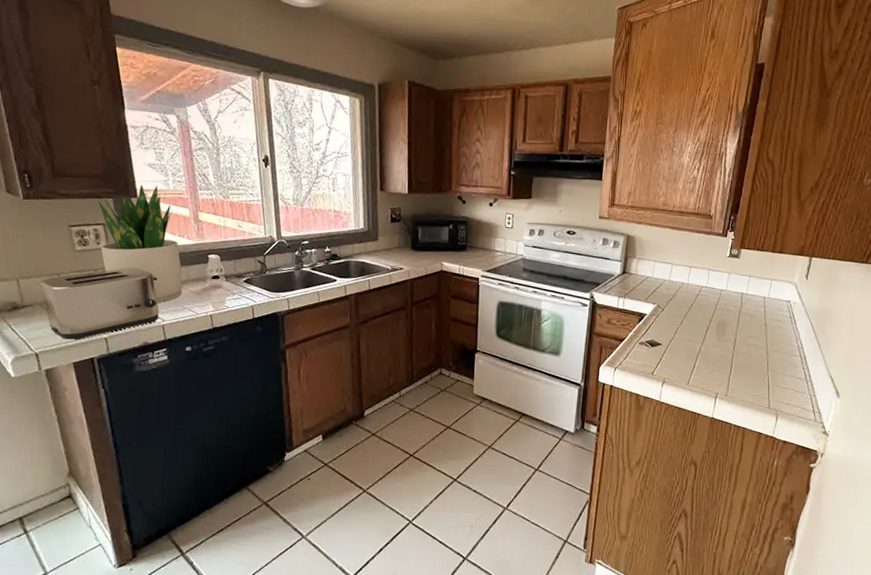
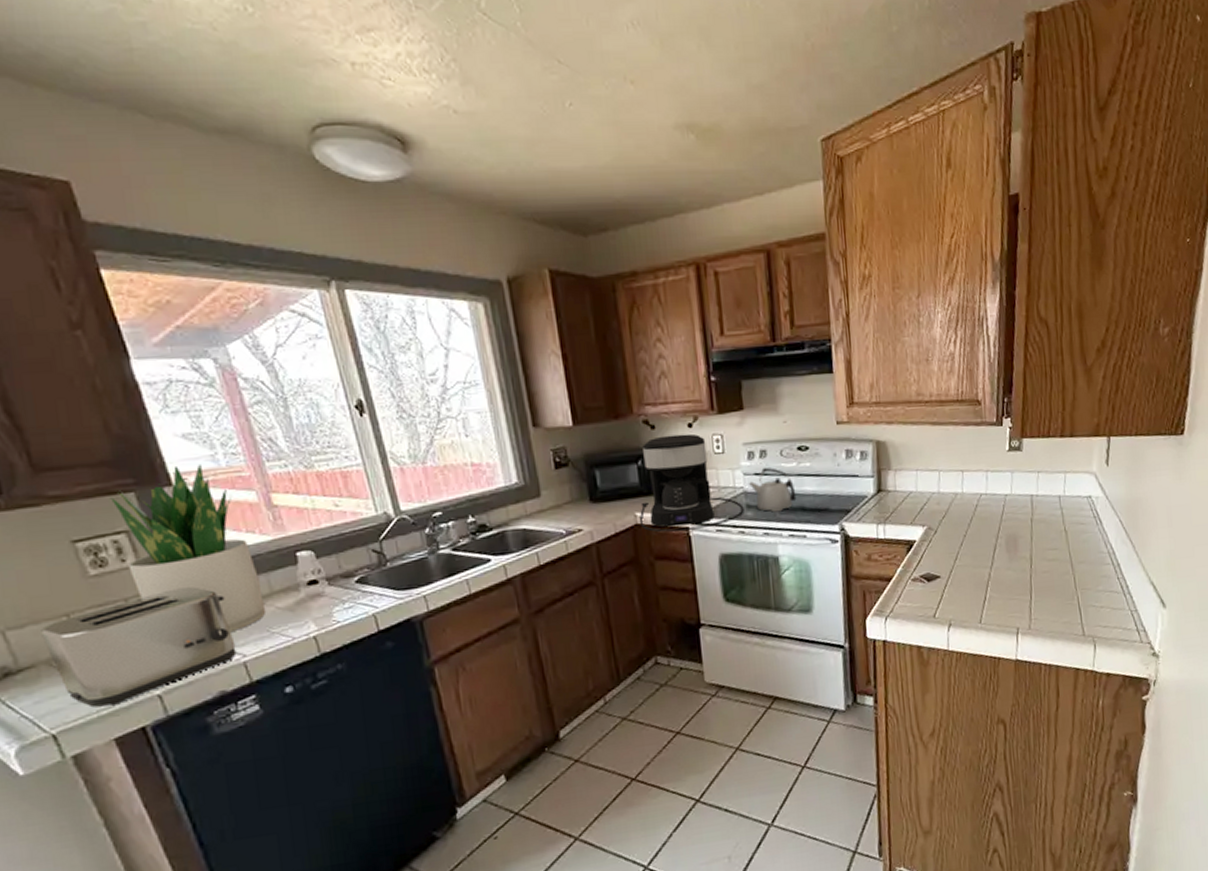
coffee maker: none [444,209,521,281] -> present [639,433,744,533]
kettle: none [526,242,561,277] -> present [748,467,797,512]

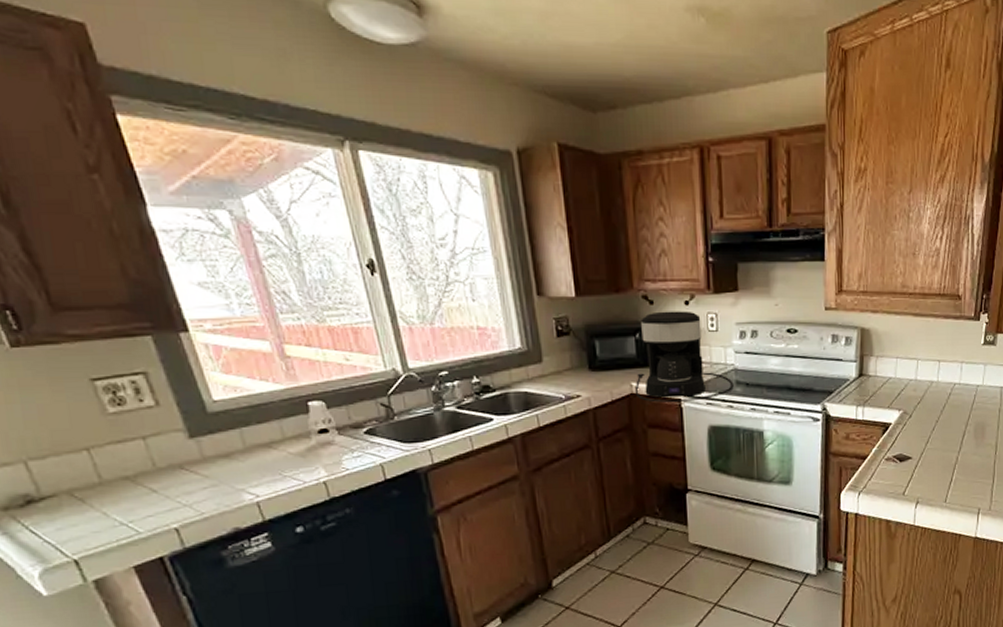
toaster: present [41,587,237,708] -> none [62,429,250,537]
planter: present [110,463,267,633] -> none [128,312,279,474]
kettle: present [748,467,797,512] -> none [738,346,783,390]

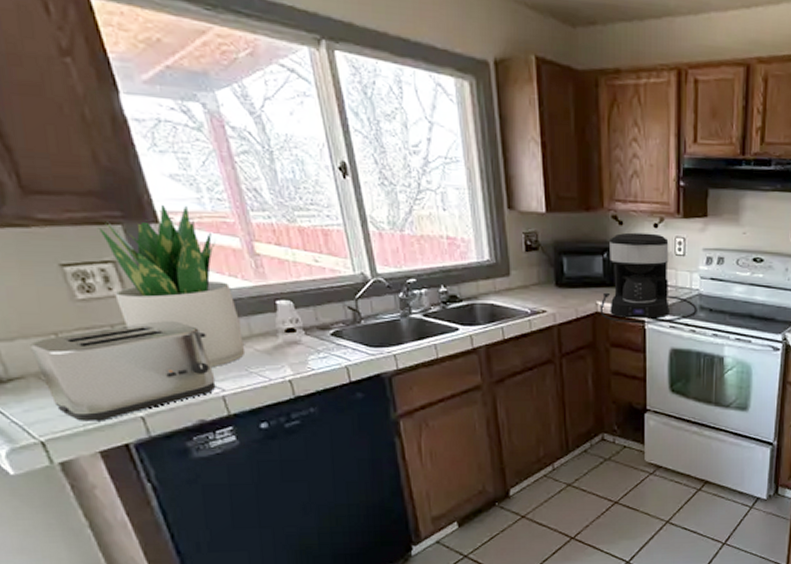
toaster: none [62,429,250,537] -> present [30,321,216,421]
planter: none [128,312,279,474] -> present [98,204,246,368]

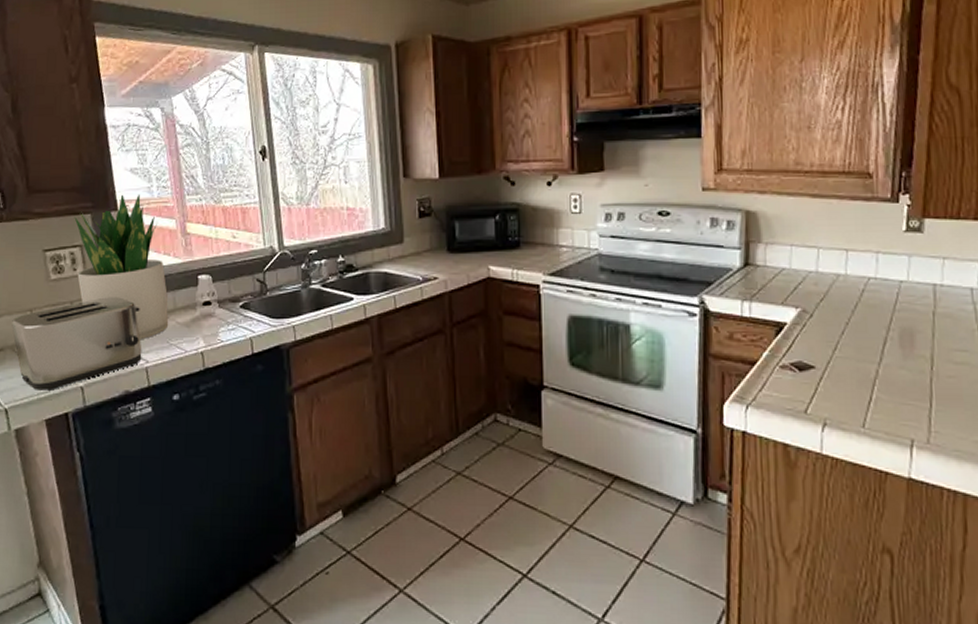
coffee maker: present [600,232,697,323] -> none [492,192,597,288]

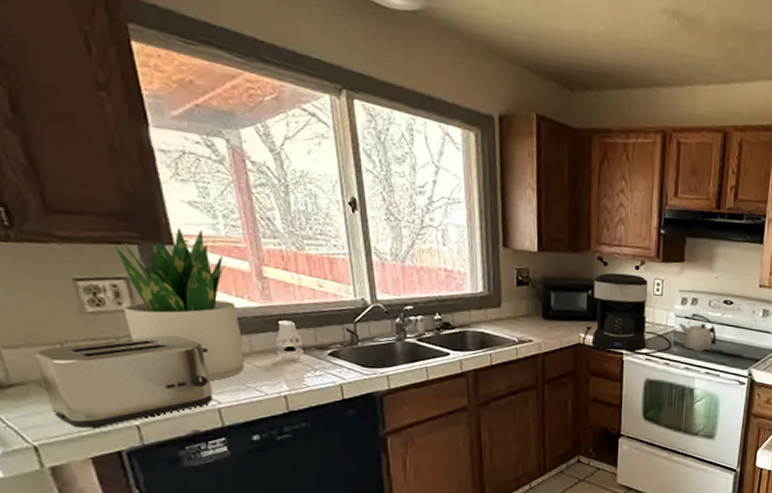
coffee maker: none [492,192,597,288] -> present [582,272,672,356]
kettle: none [603,230,654,278] -> present [678,312,717,352]

